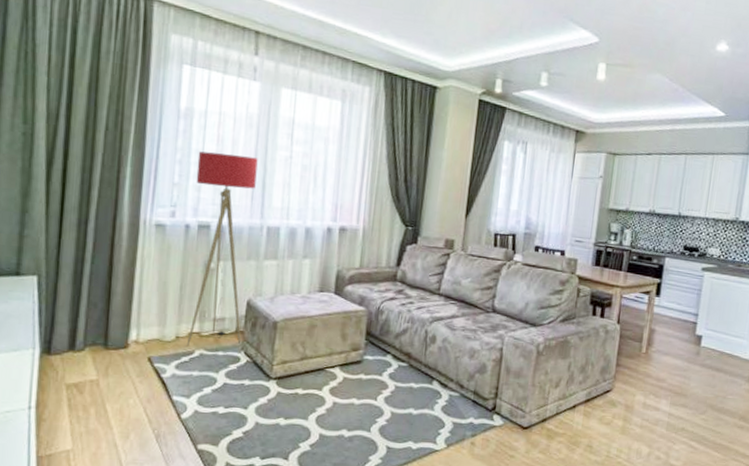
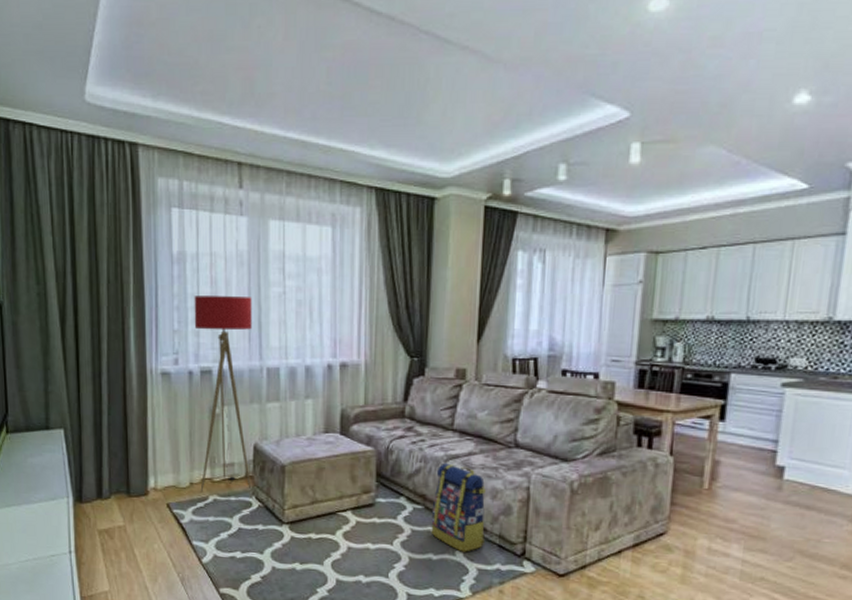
backpack: none [413,324,465,407] -> present [431,463,486,552]

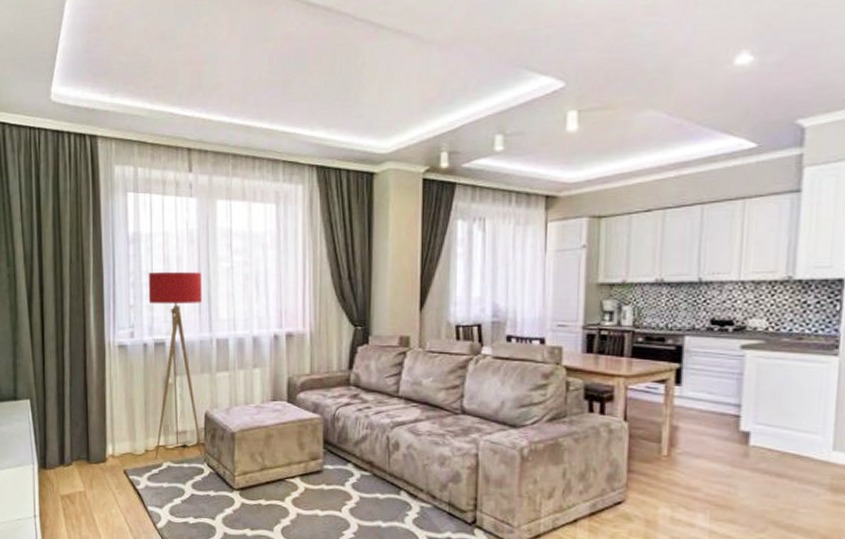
backpack: present [431,463,486,552] -> none [379,429,434,520]

